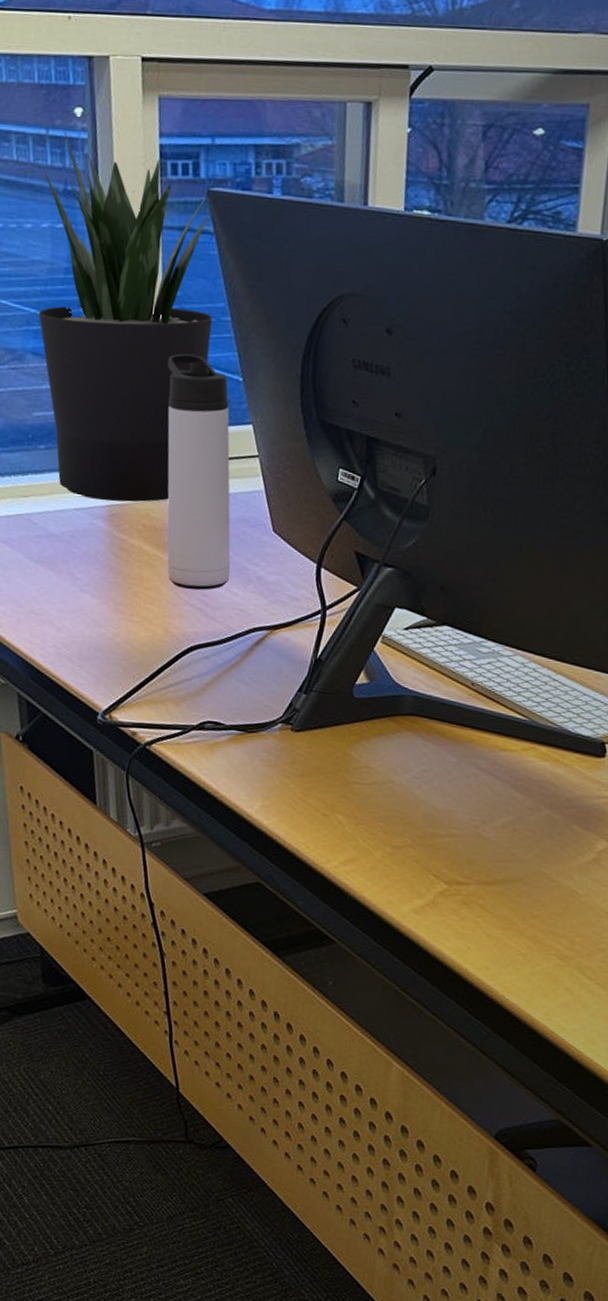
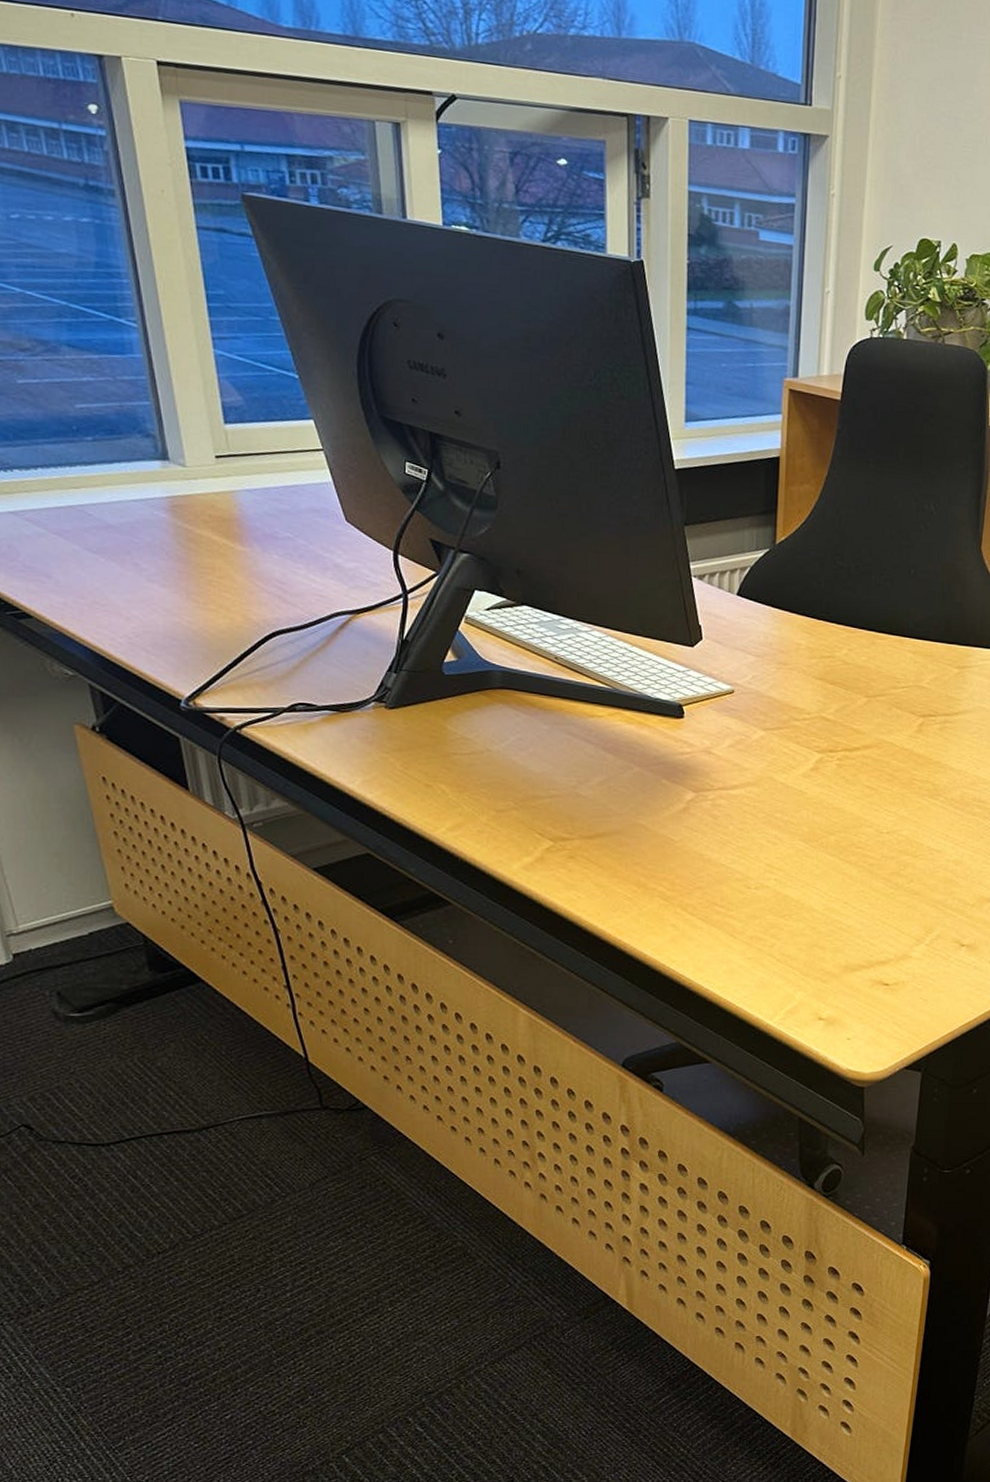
planter: present [38,130,213,502] -> none [59,126,260,494]
thermos bottle: present [167,353,231,591] -> none [218,350,306,578]

